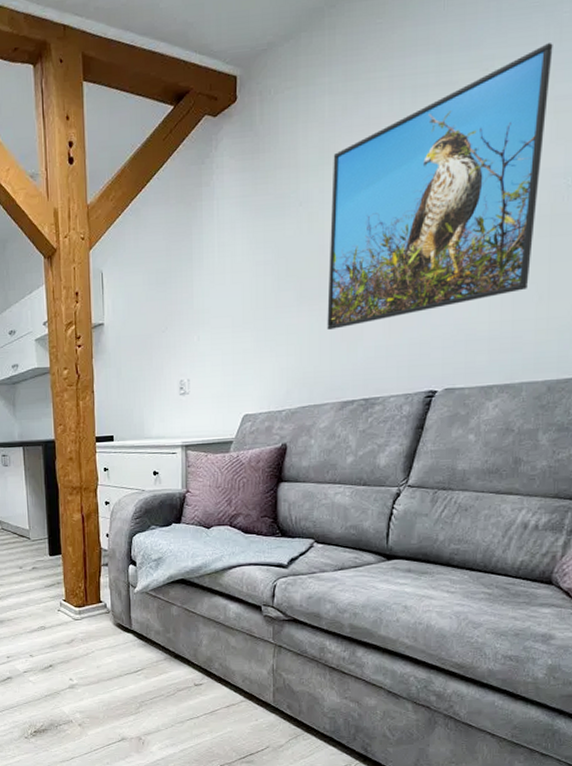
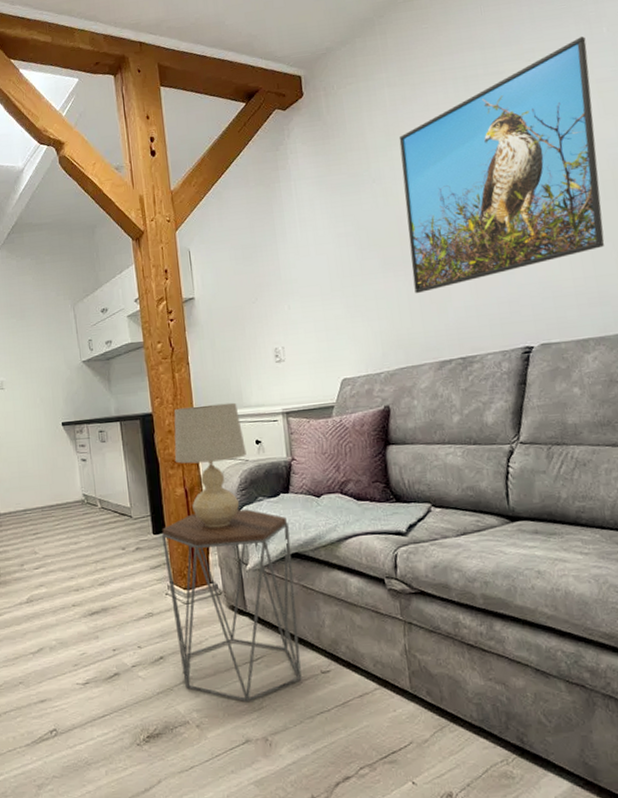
side table: none [57,536,178,707] -> present [161,509,302,703]
table lamp: none [74,433,143,553] -> present [174,402,247,528]

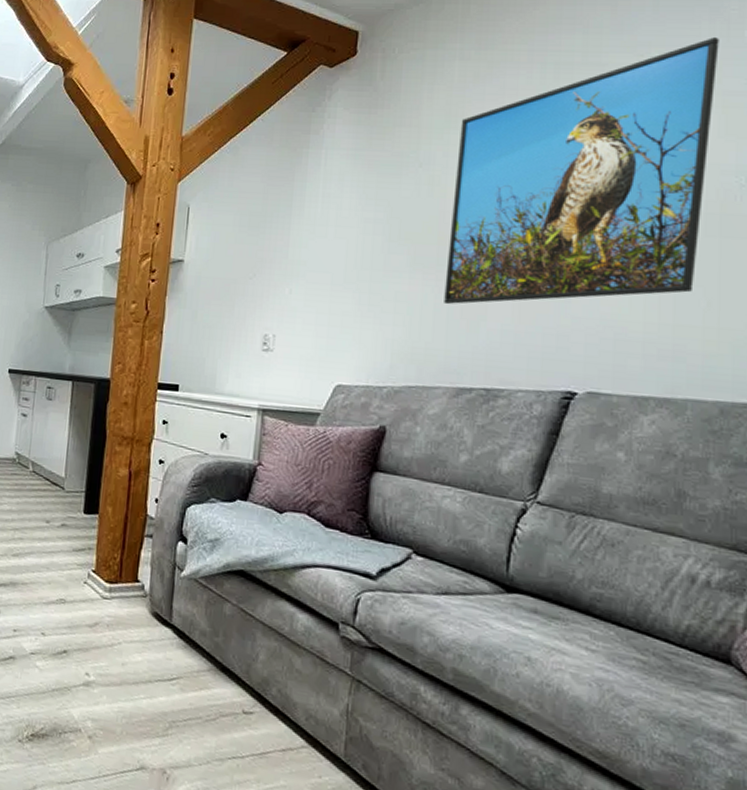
side table: present [161,509,302,703] -> none [85,500,239,725]
table lamp: present [174,402,247,528] -> none [124,379,208,523]

